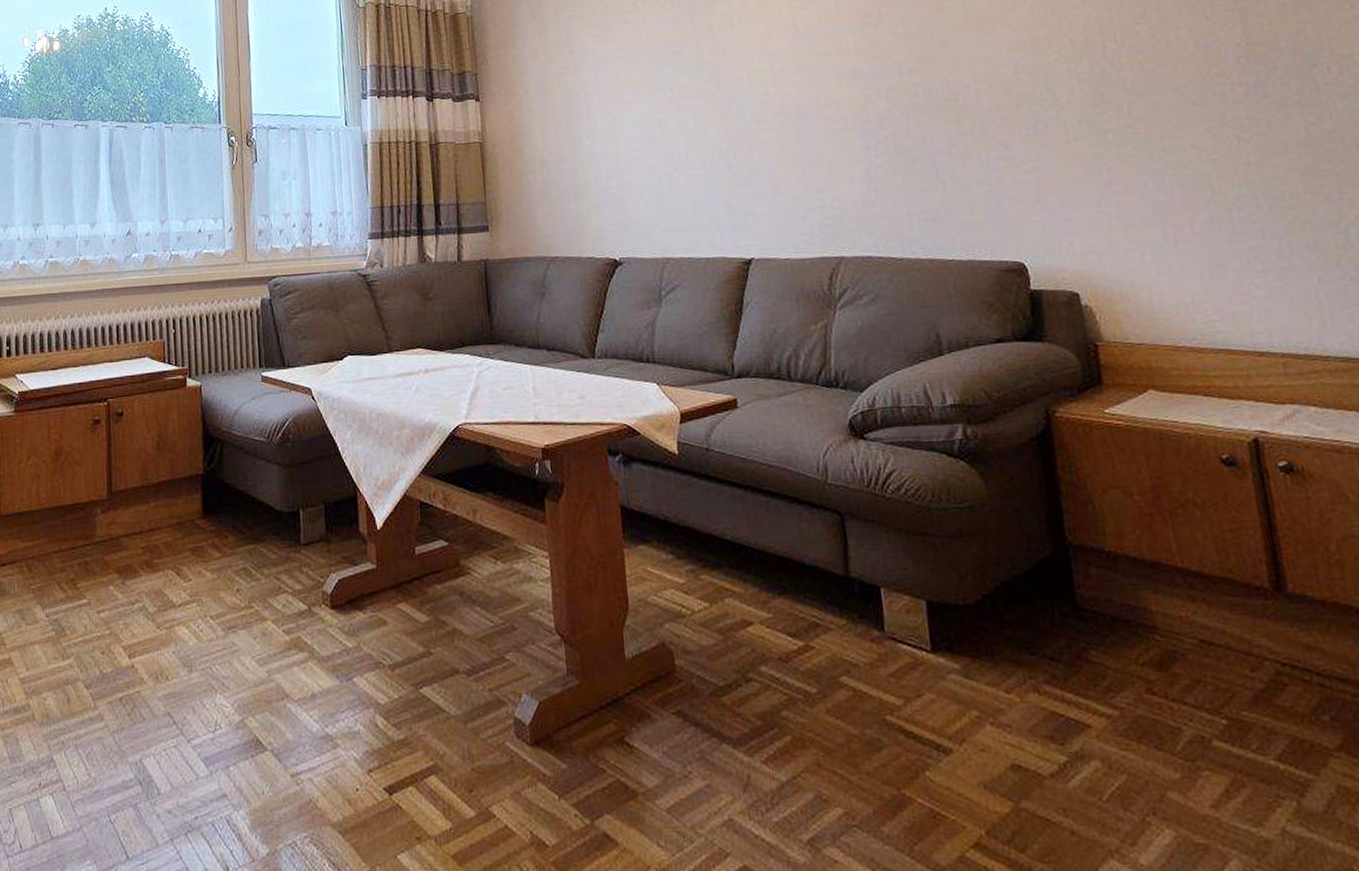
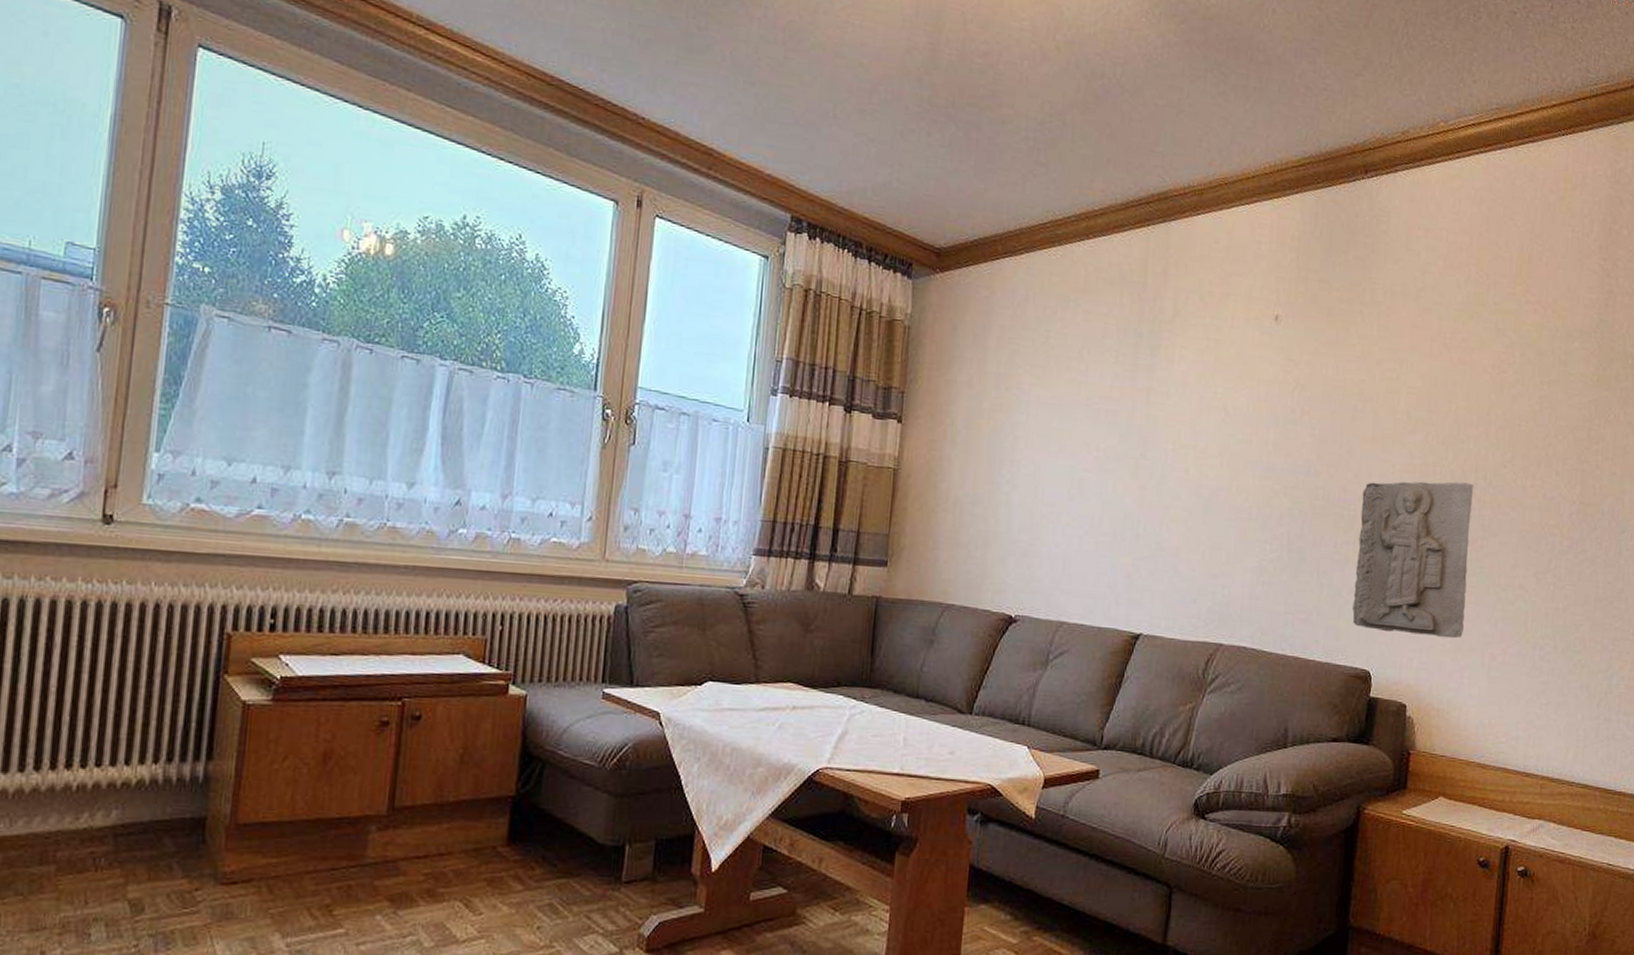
relief sculpture: none [968,48,1132,219] -> present [1352,481,1474,639]

